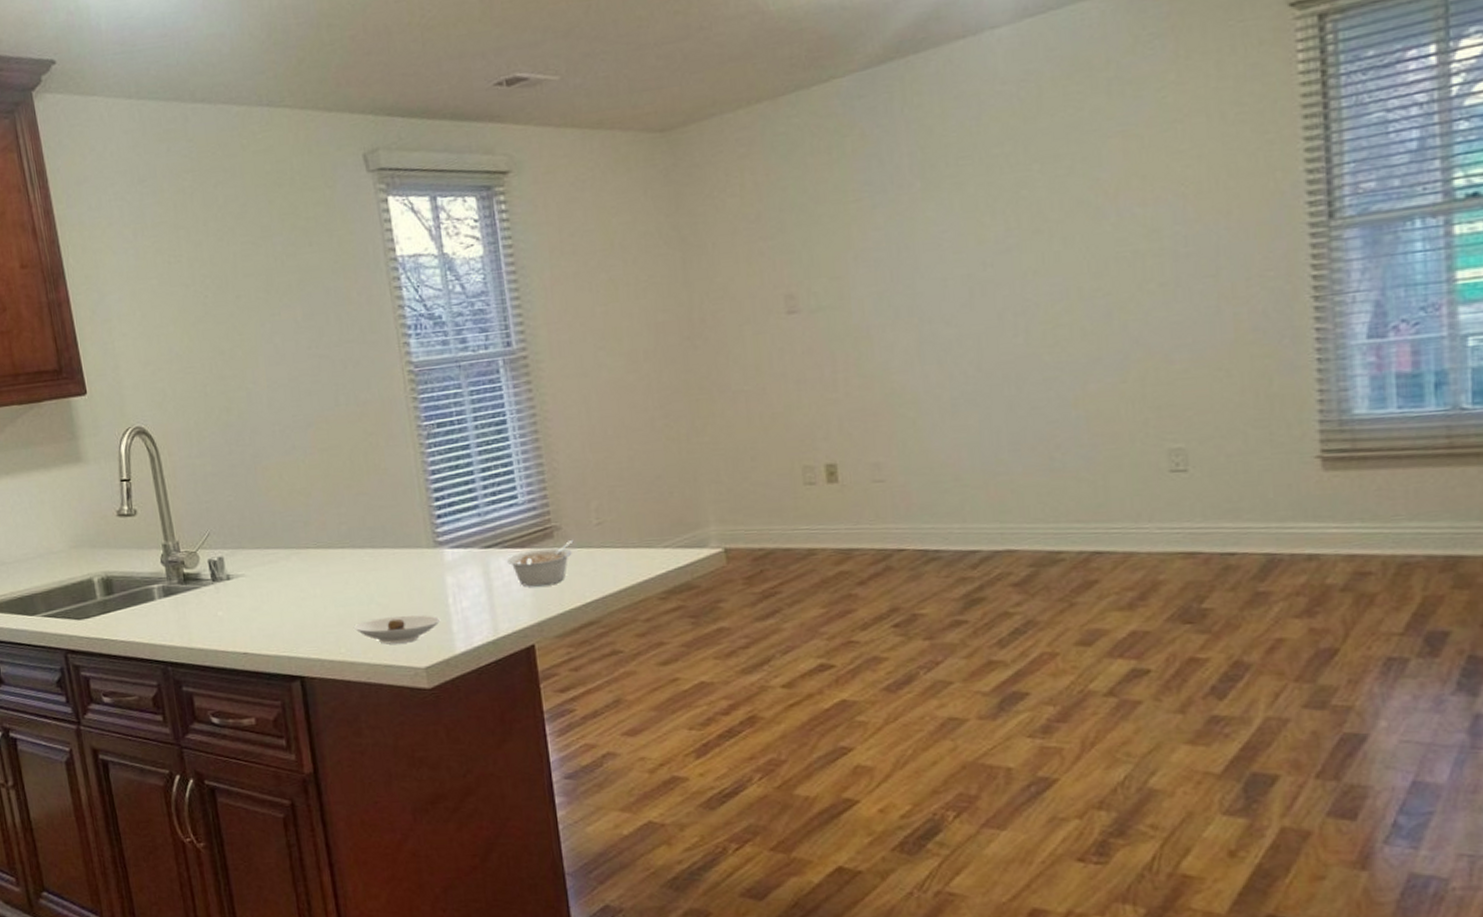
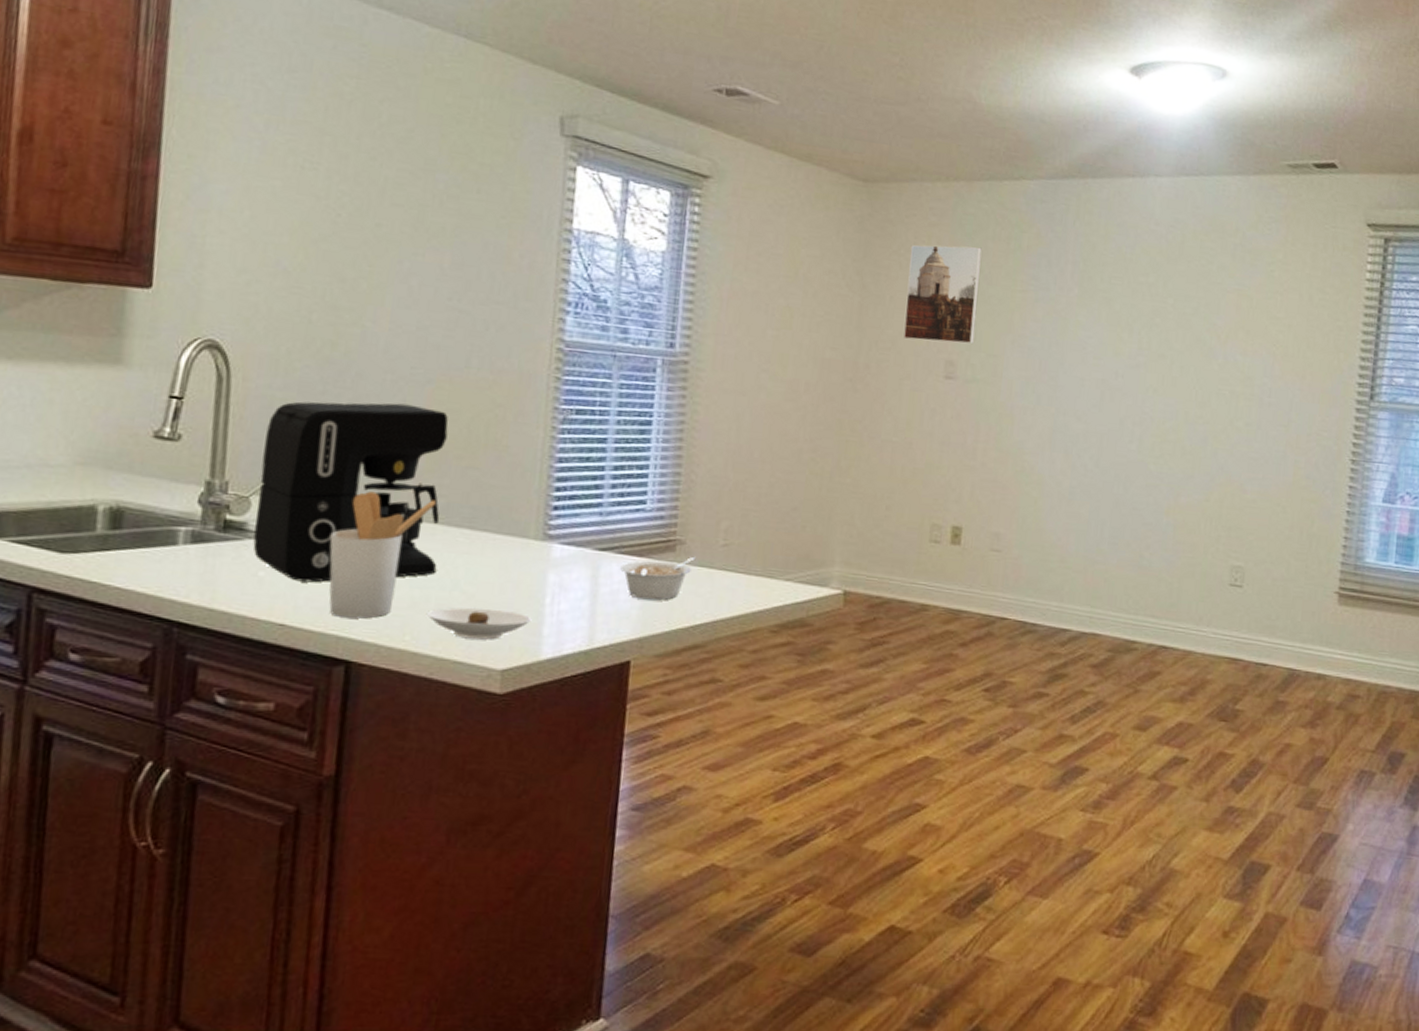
coffee maker: none [195,448,353,616] -> present [253,401,449,583]
utensil holder: none [263,528,339,641] -> present [329,491,436,619]
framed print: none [723,166,811,284] -> present [903,244,982,345]

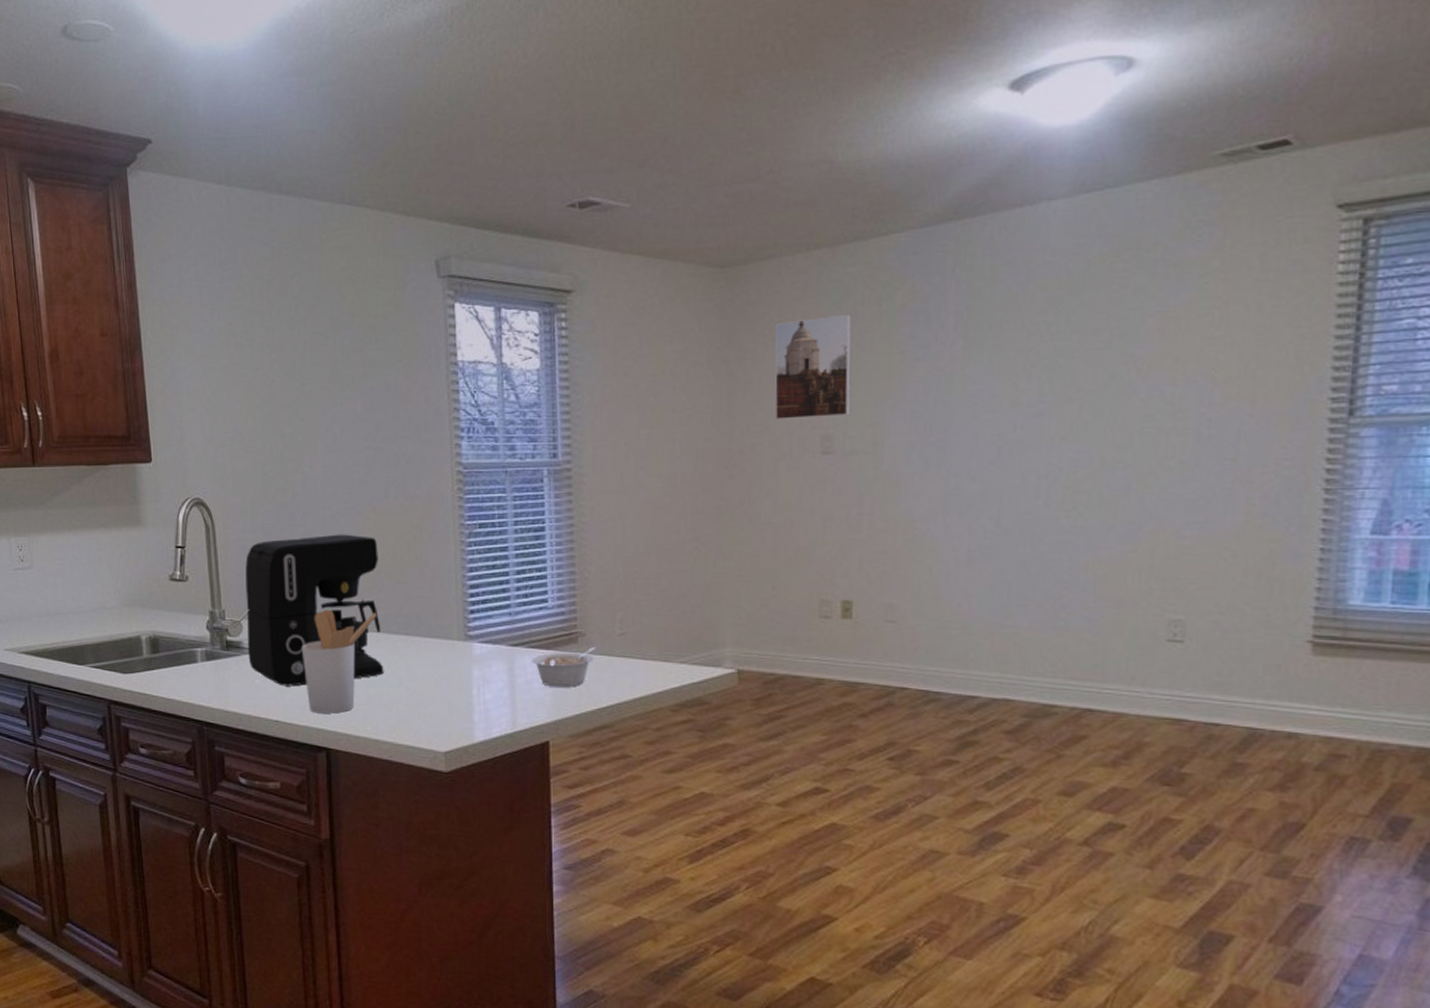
saucer: present [426,607,532,640] -> none [380,701,464,727]

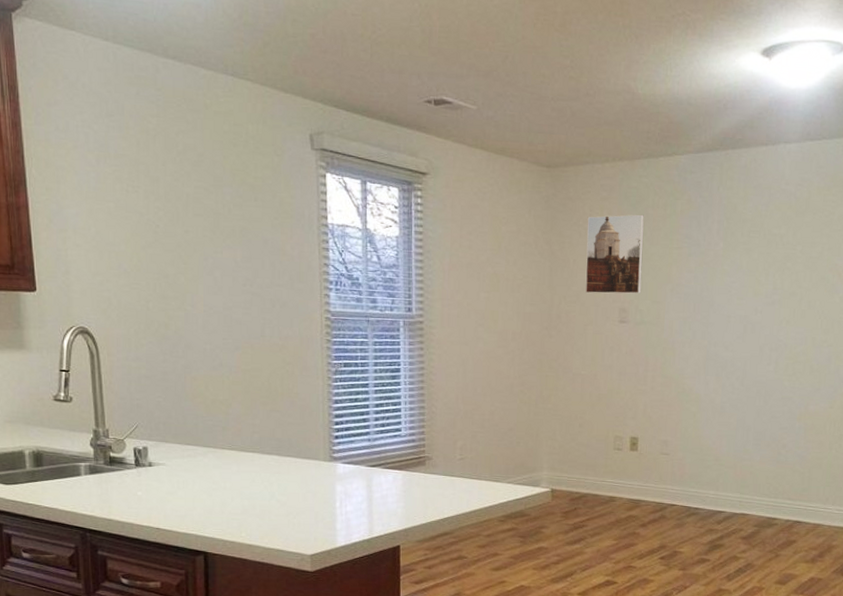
coffee maker: present [245,534,384,687] -> none [129,366,258,498]
utensil holder: present [301,609,376,714] -> none [182,431,251,522]
legume: present [532,646,596,687] -> none [387,468,440,502]

